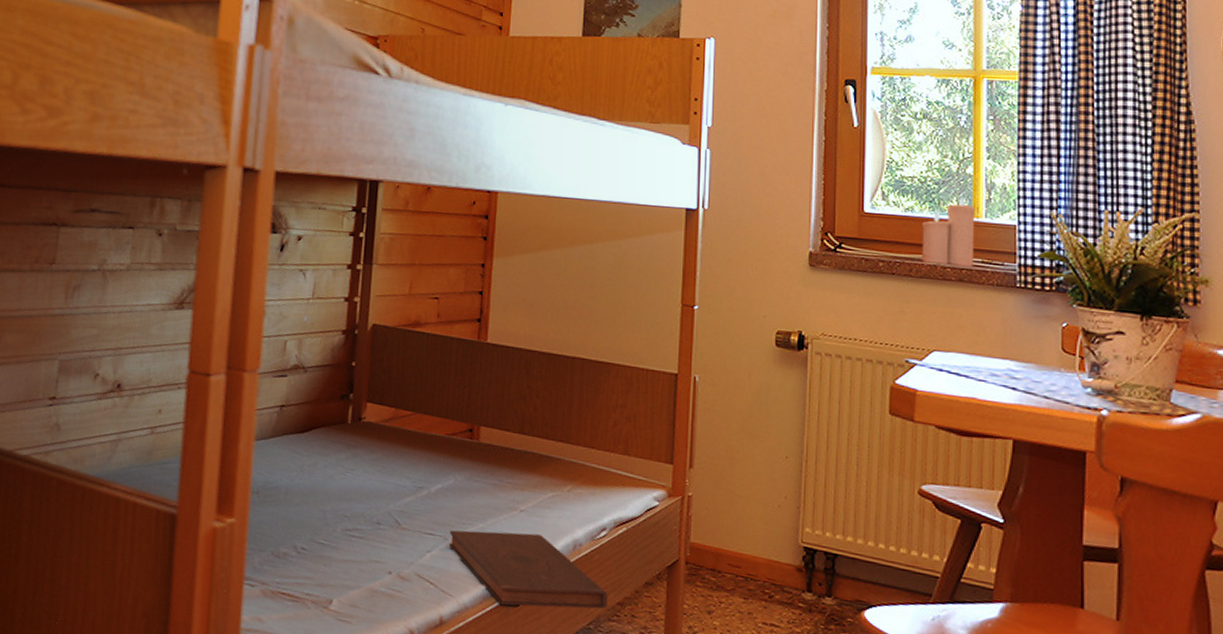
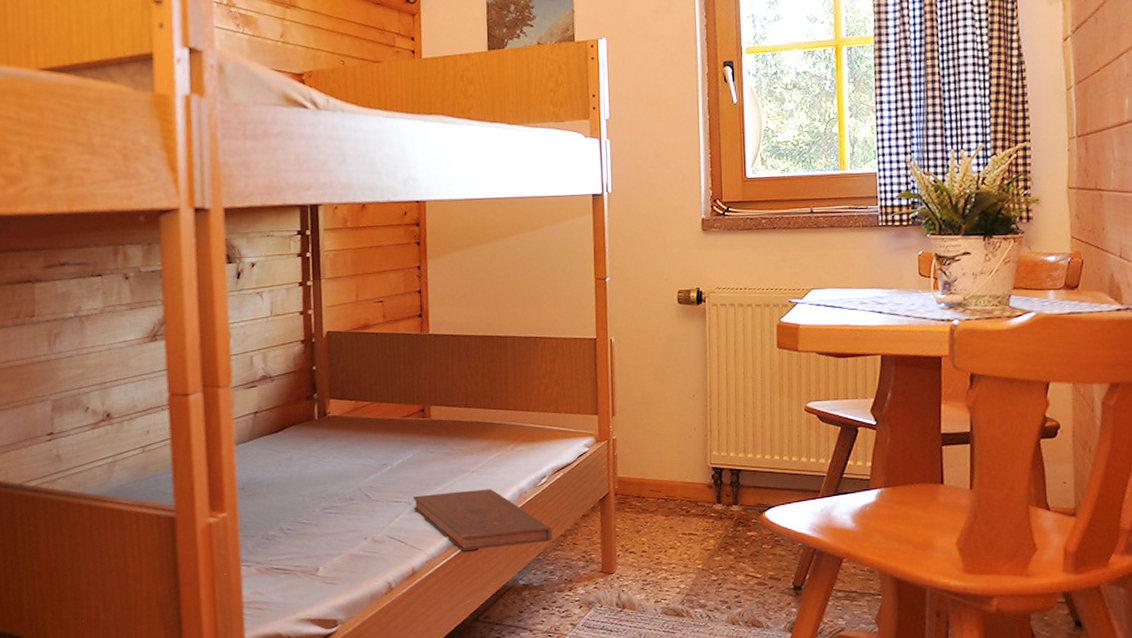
candle: present [922,197,975,268] -> none [797,154,842,216]

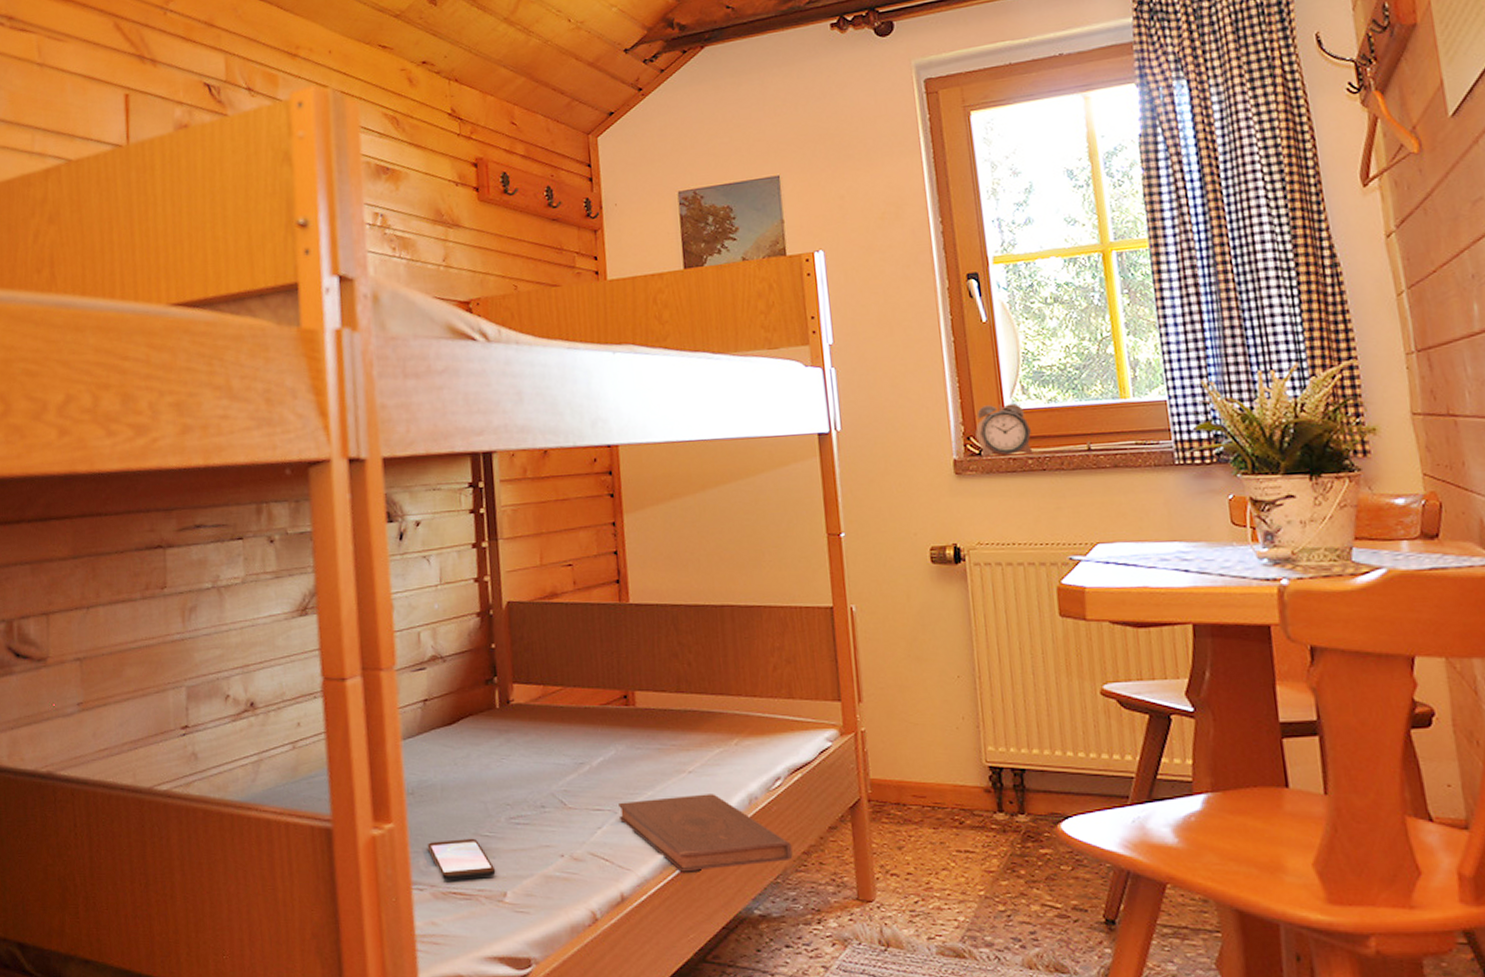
smartphone: none [254,524,311,559] -> present [427,838,496,881]
alarm clock: none [721,172,767,217] -> present [975,403,1034,458]

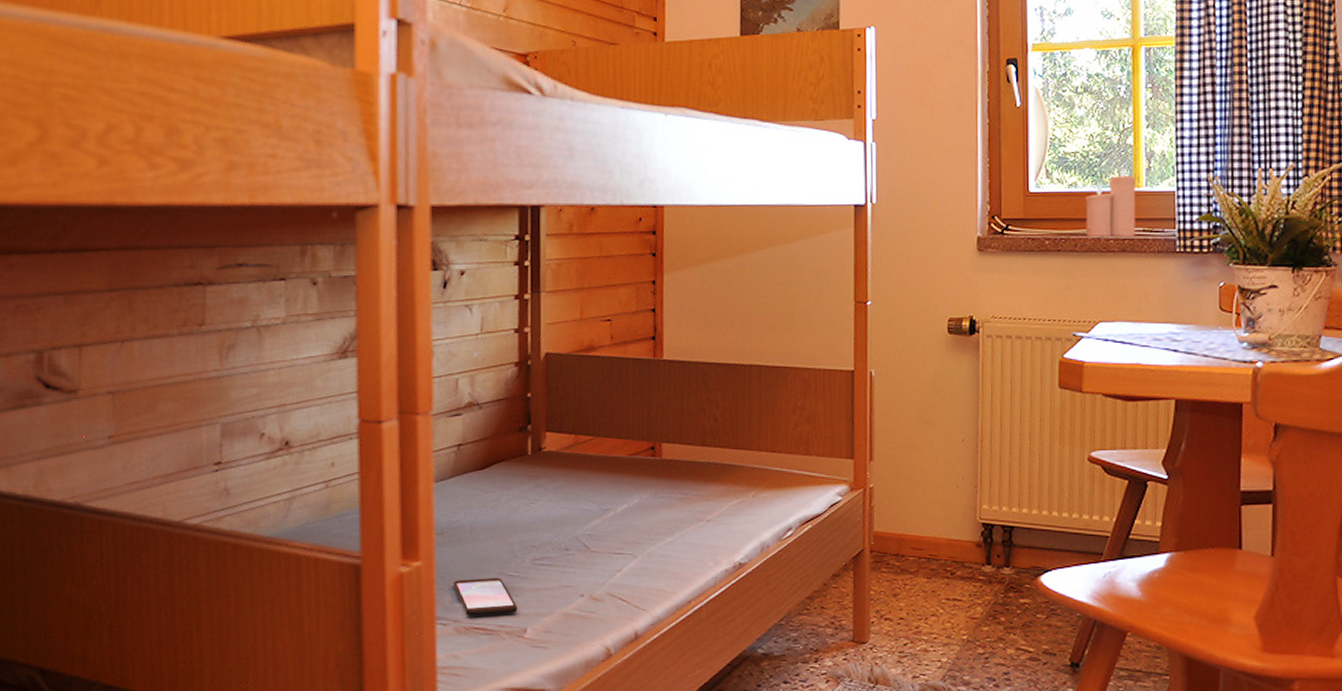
book: present [619,794,793,872] -> none [639,541,797,613]
alarm clock: present [975,403,1034,458] -> none [1000,186,1051,237]
candle: none [1067,379,1127,454] -> present [1085,168,1136,238]

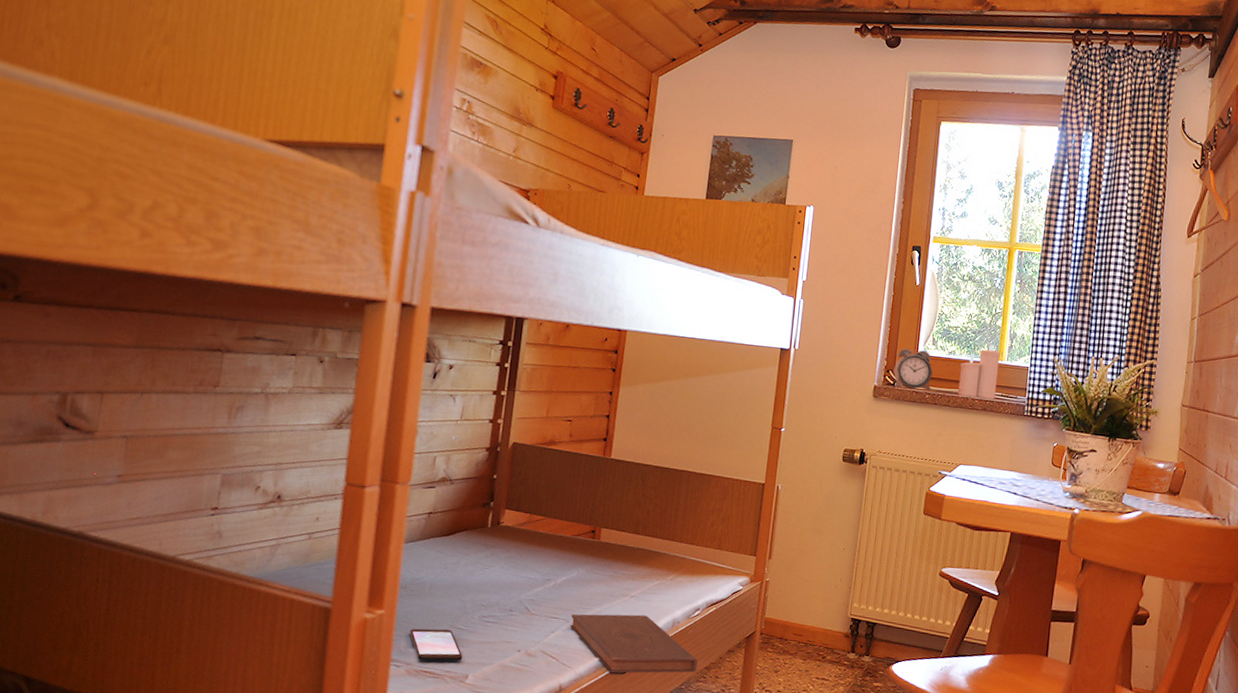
book: none [639,541,797,613] -> present [570,614,698,674]
alarm clock: none [1000,186,1051,237] -> present [893,348,933,392]

